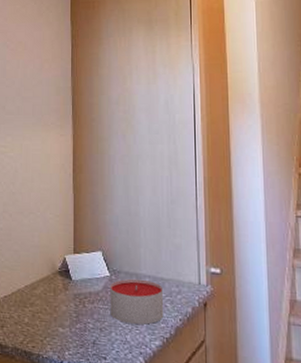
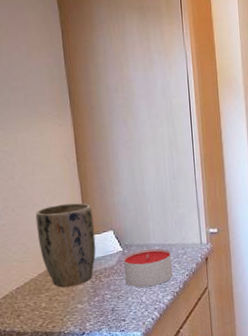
plant pot: none [29,215,83,306] -> present [35,203,96,288]

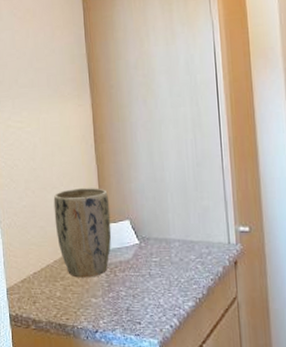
candle: present [123,248,173,288] -> none [140,244,196,289]

